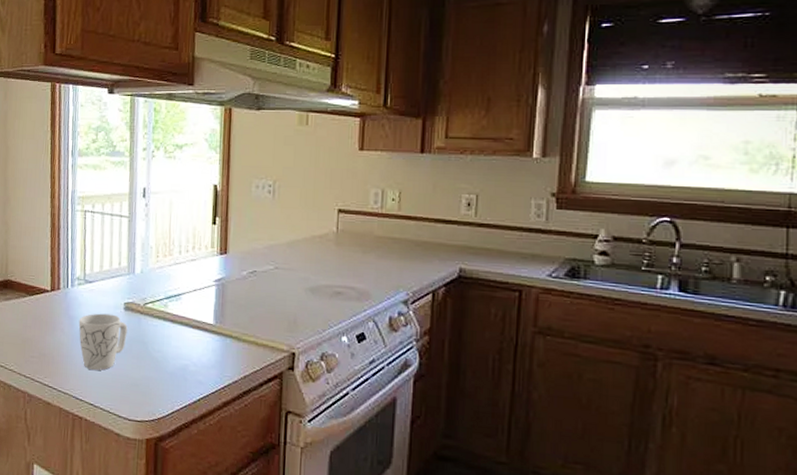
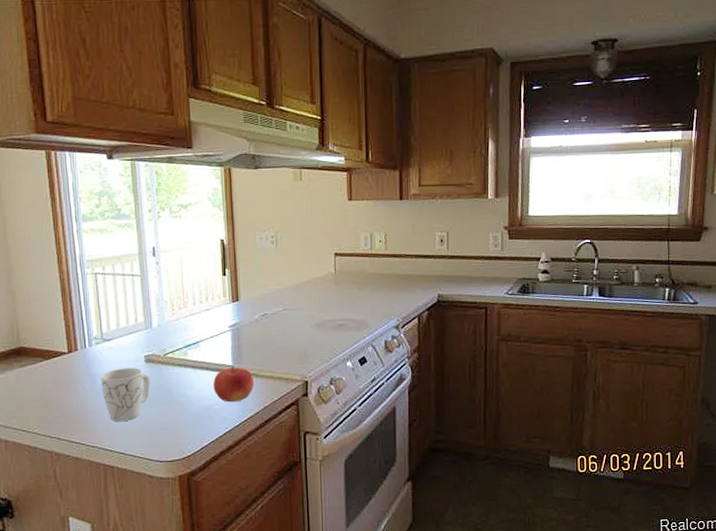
fruit: none [191,324,236,366] -> present [213,365,255,403]

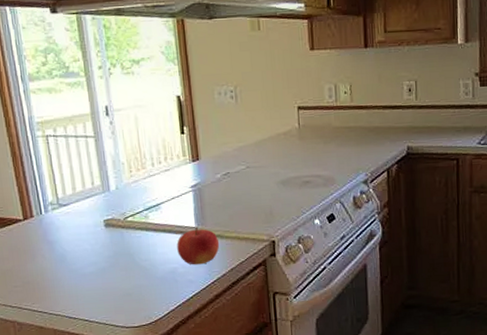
mug: present [100,367,151,421] -> none [59,233,112,288]

